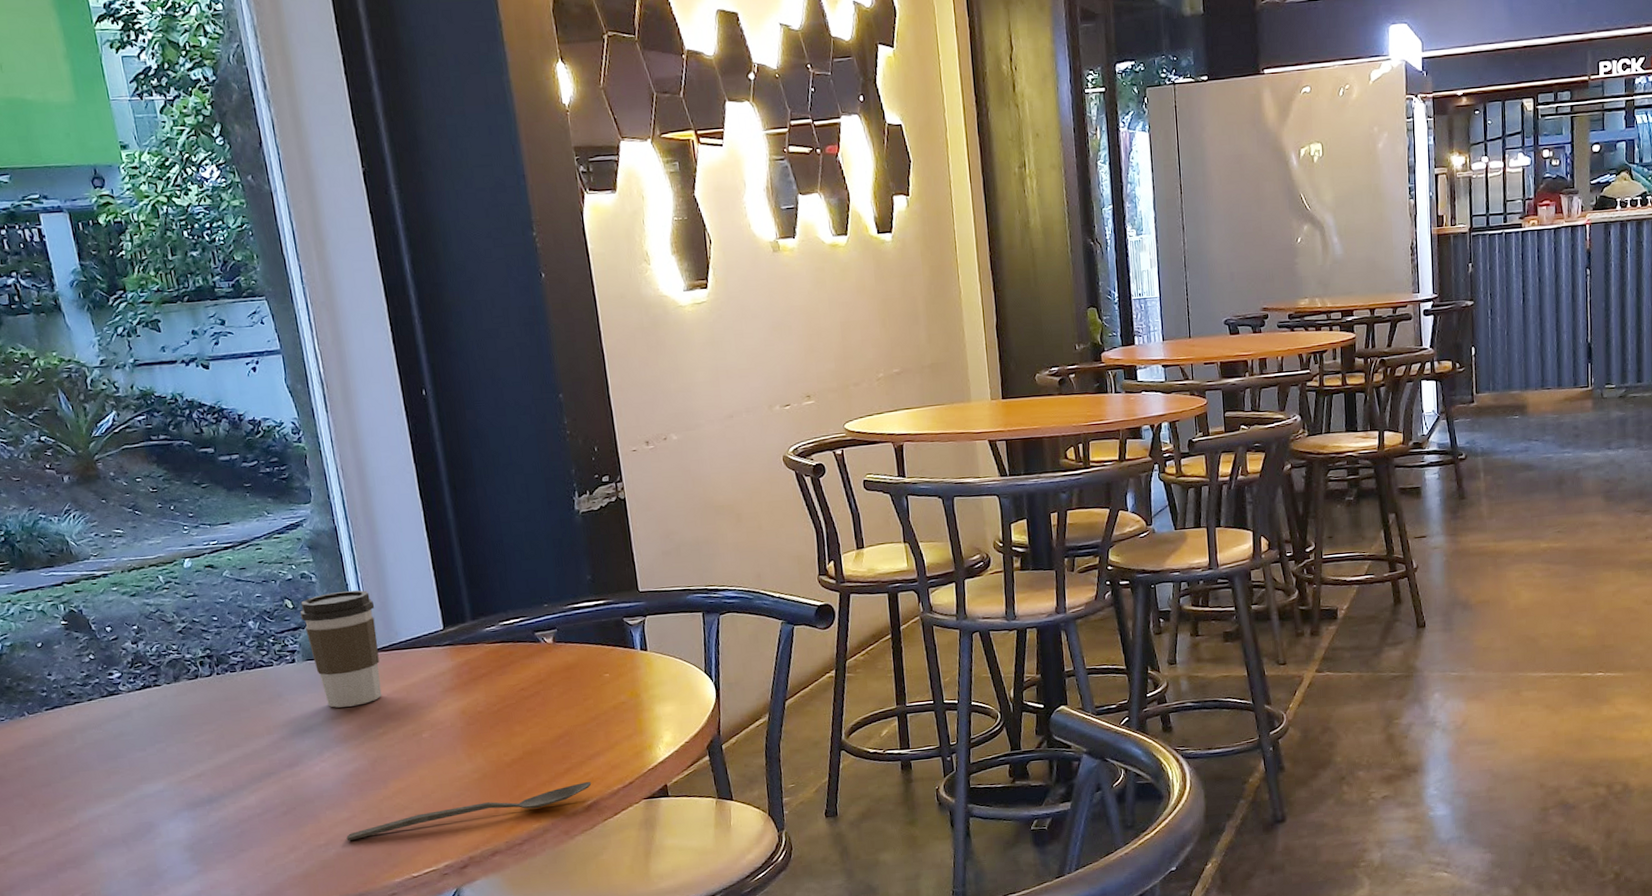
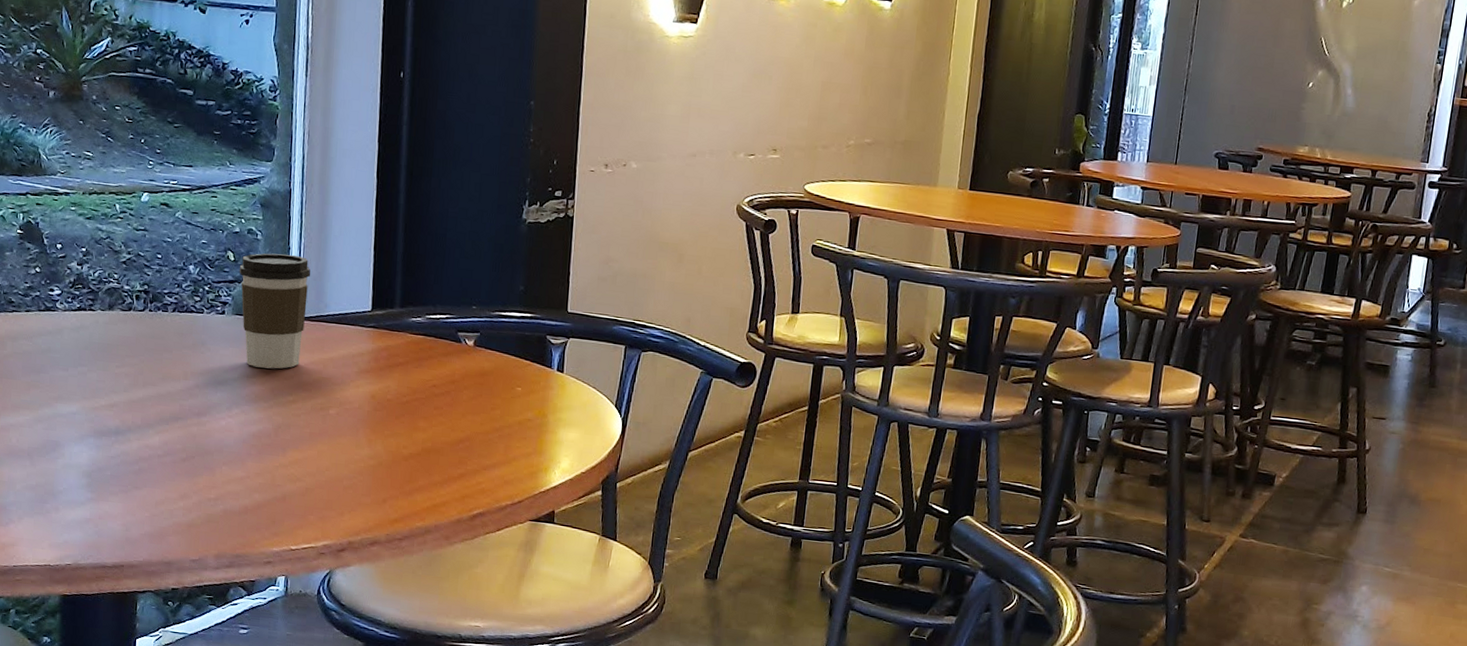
spoon: present [346,781,592,841] -> none [236,488,482,507]

